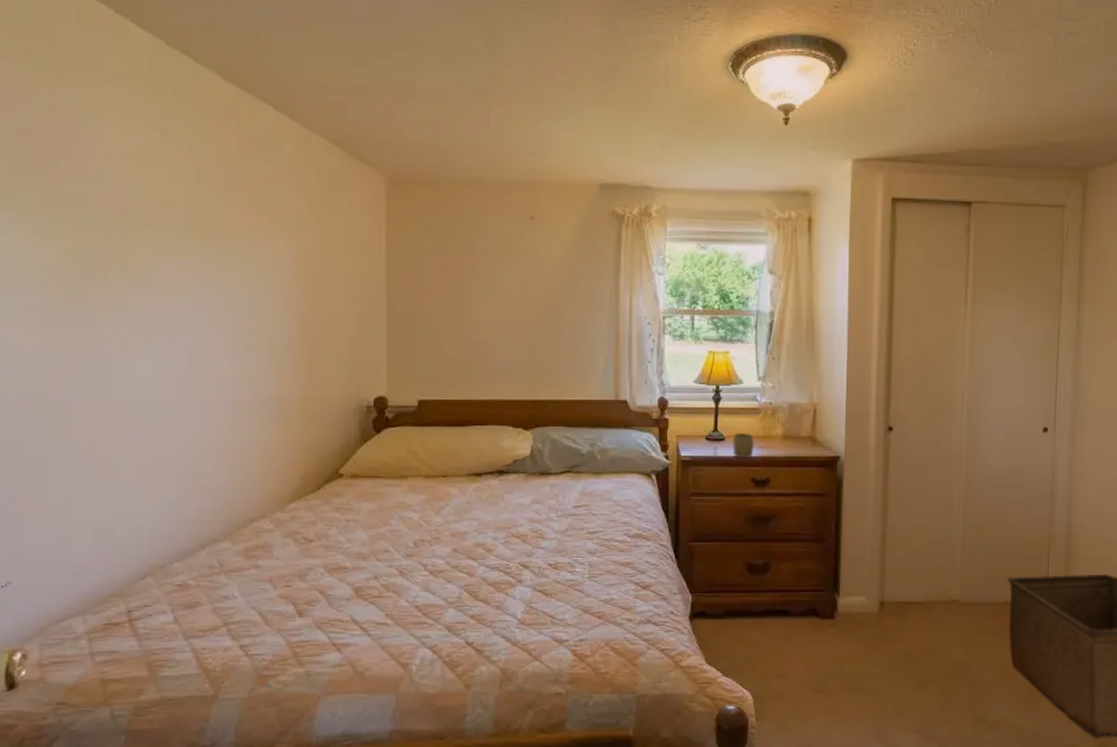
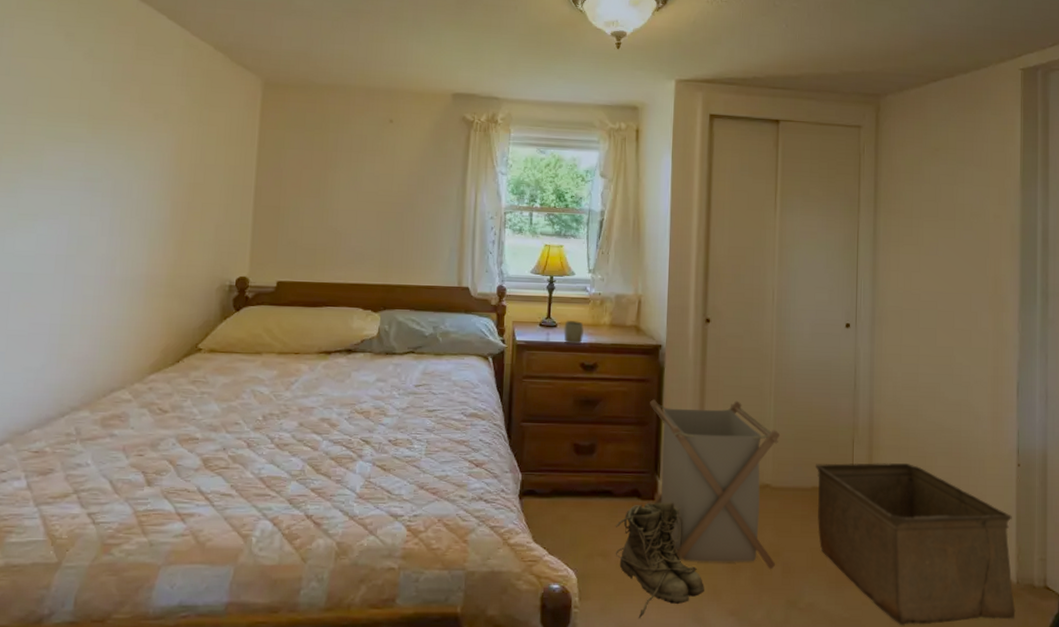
boot: none [792,620,888,737] -> present [615,502,704,618]
laundry basket: none [828,513,969,685] -> present [650,399,780,569]

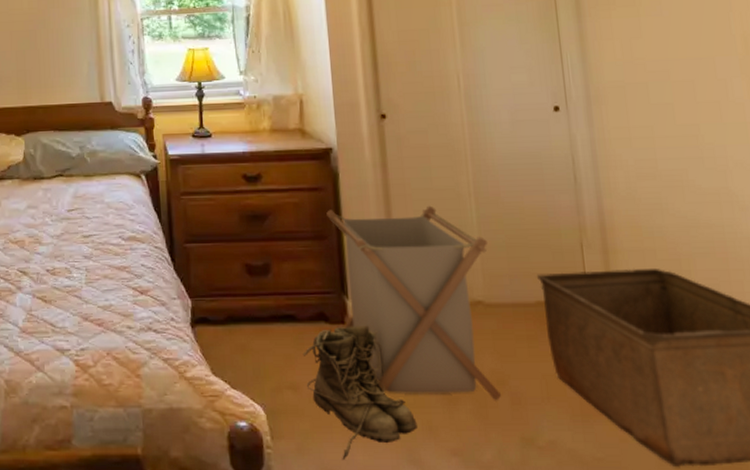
mug: present [563,321,584,345] -> none [219,128,242,155]

